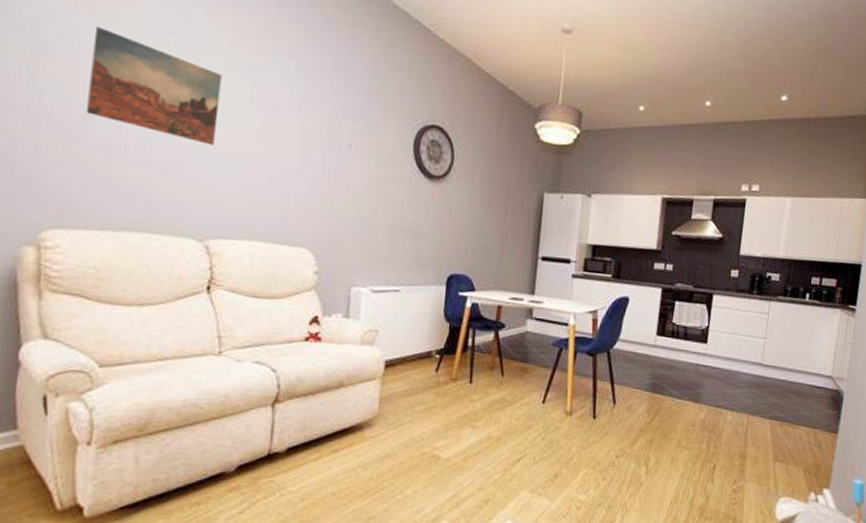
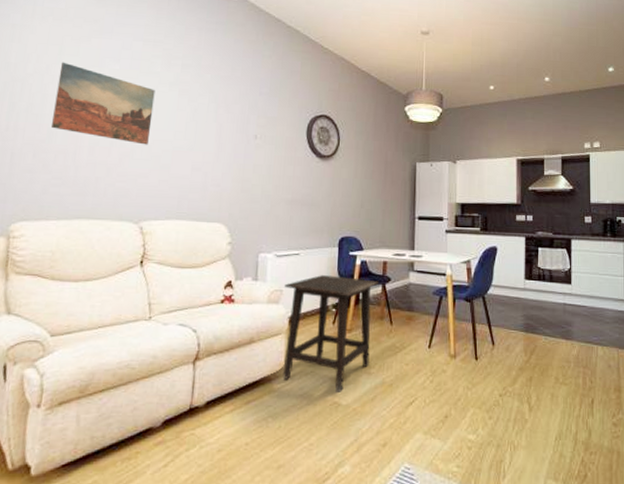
side table: none [375,316,492,445] -> present [282,275,379,392]

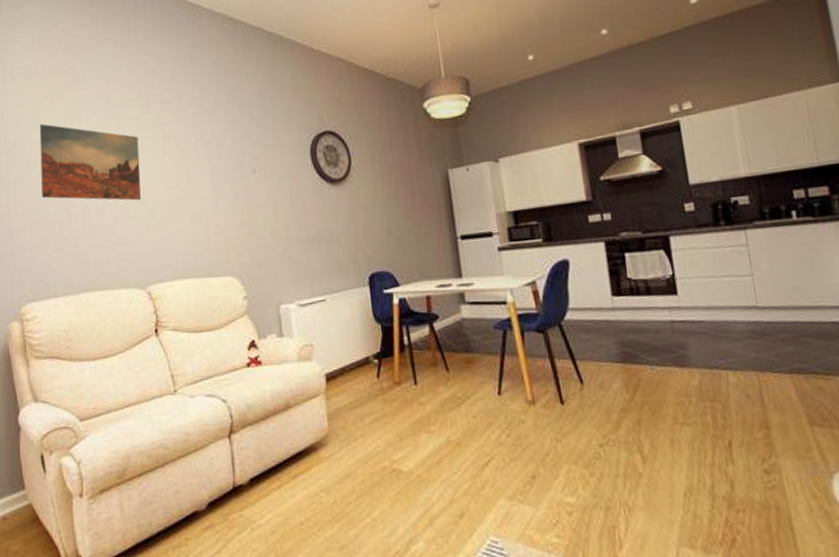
side table: present [282,275,379,392] -> none [315,320,428,457]

